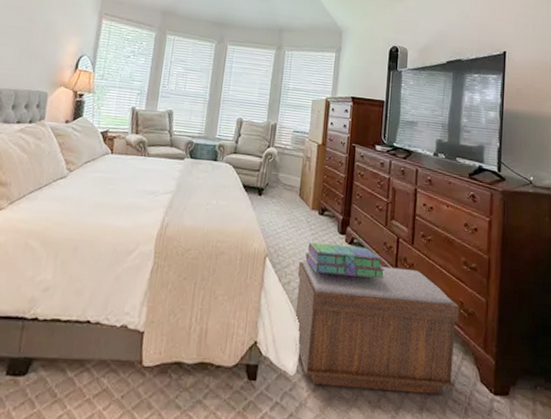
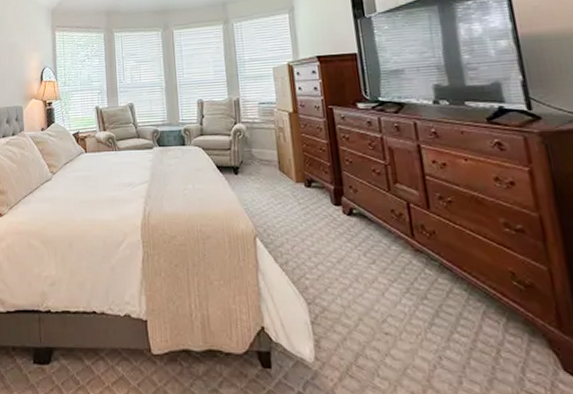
bench: present [294,259,460,395] -> none [293,237,525,385]
stack of books: present [305,242,385,279] -> none [299,217,401,251]

